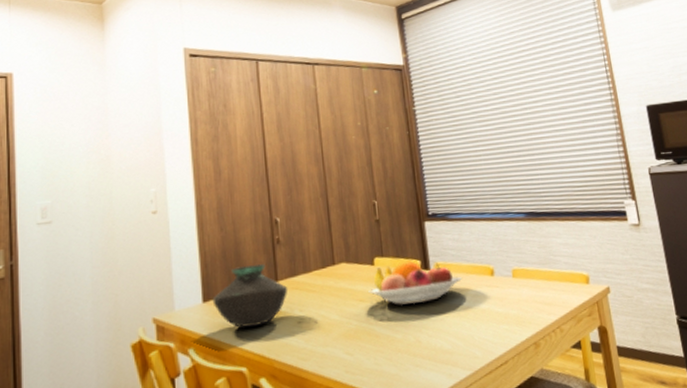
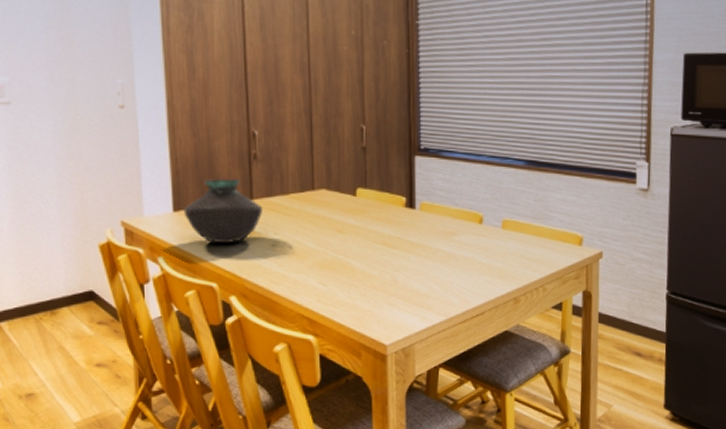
fruit bowl: present [368,260,462,306] -> none [348,196,448,243]

